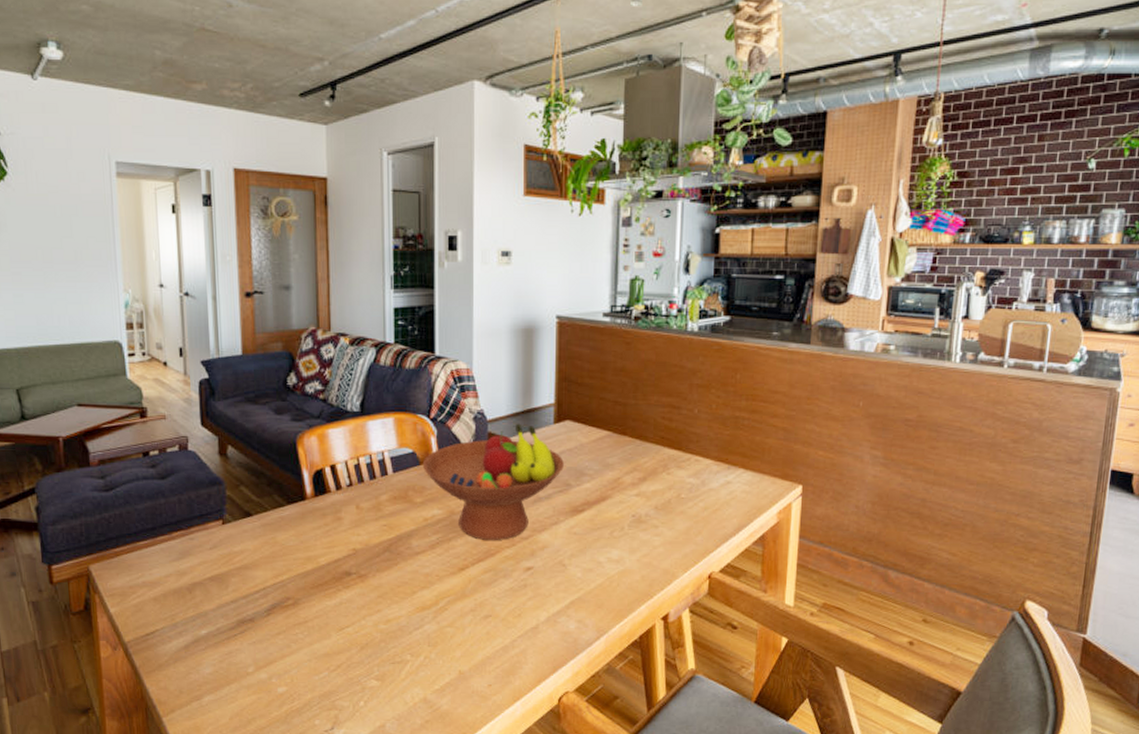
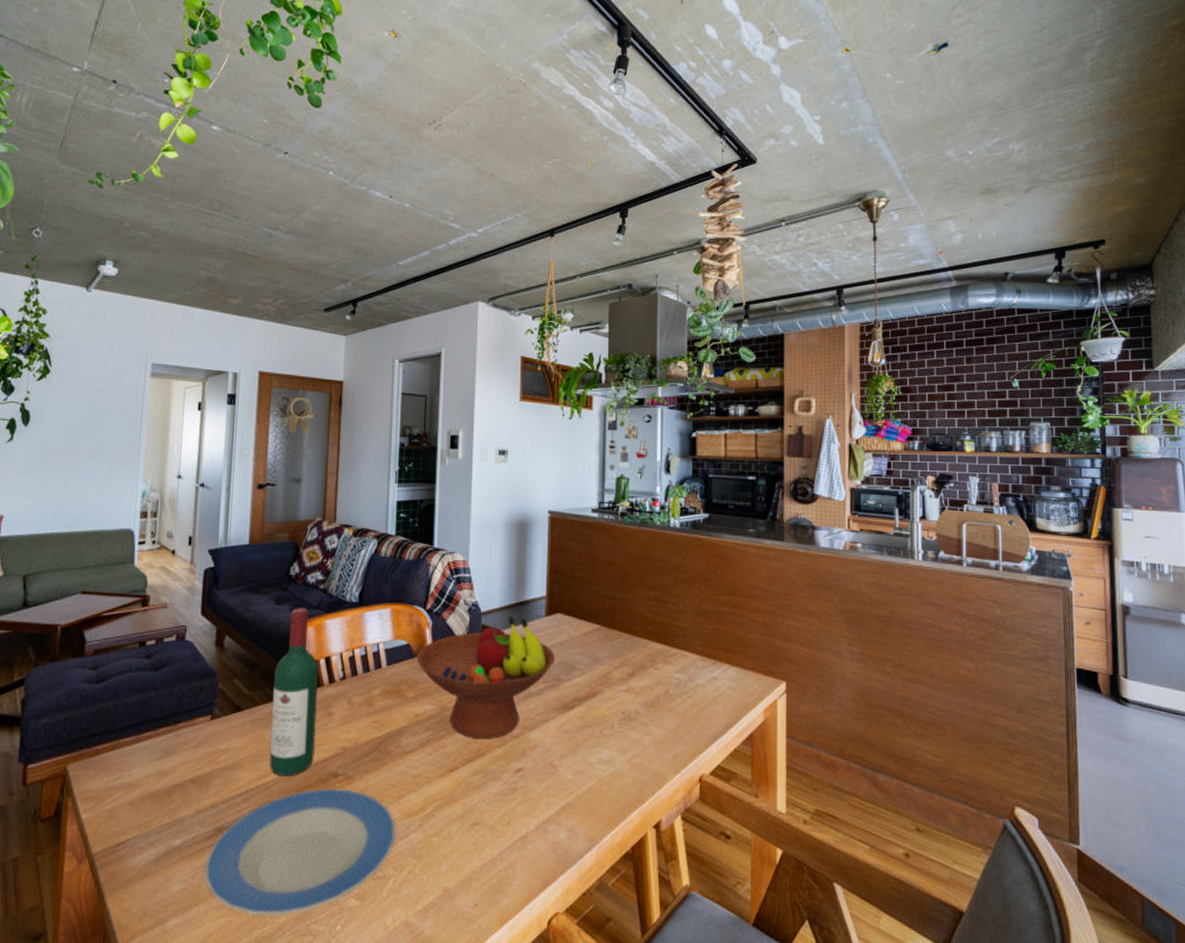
plate: none [231,584,410,694] -> present [204,787,396,916]
wine bottle: none [280,418,327,575] -> present [269,608,319,777]

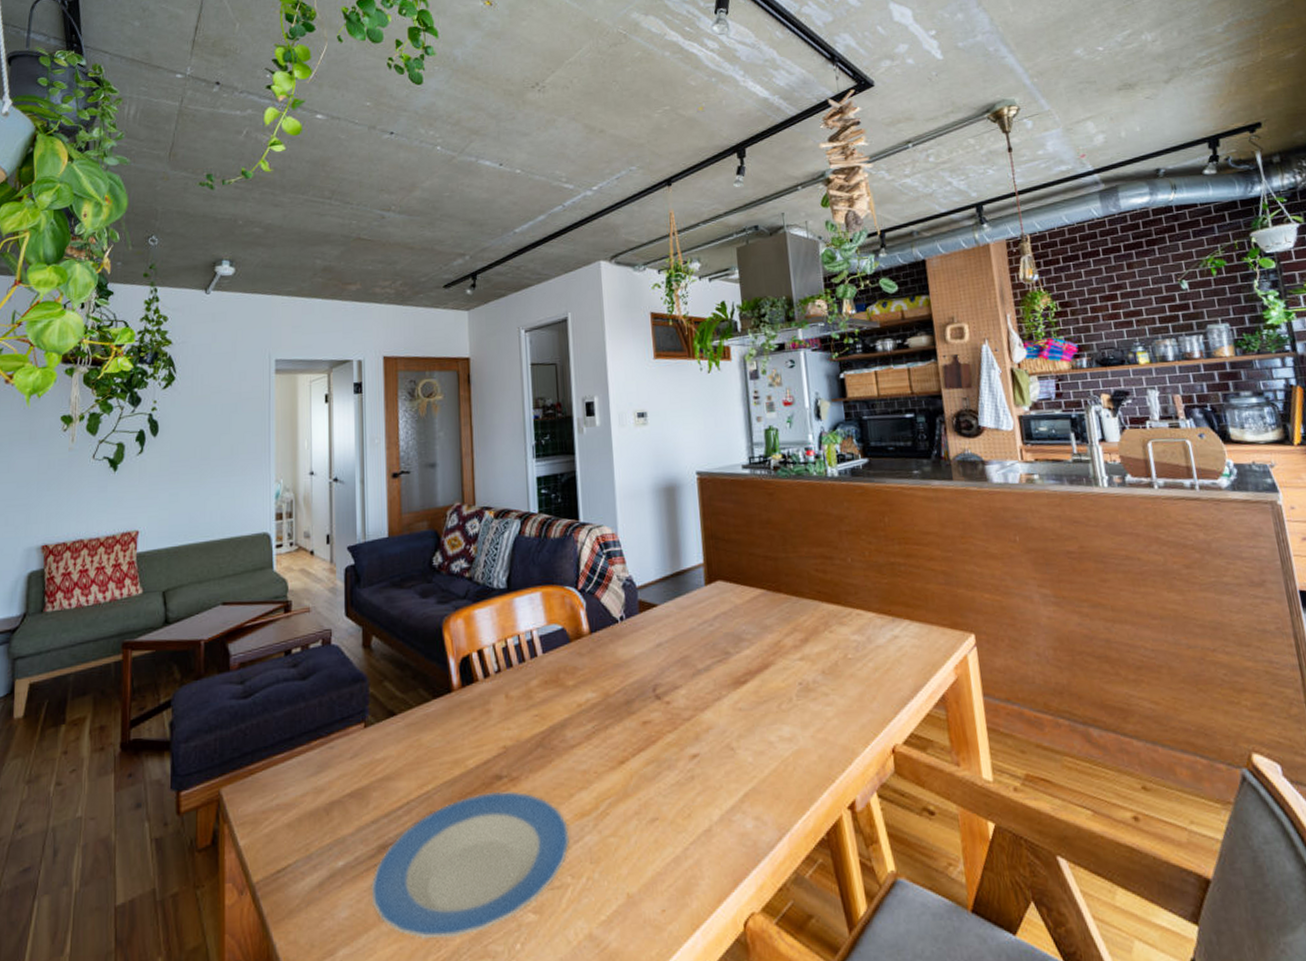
wine bottle: present [269,608,319,777] -> none [425,599,476,783]
fruit bowl: present [416,616,555,739] -> none [572,588,720,725]

